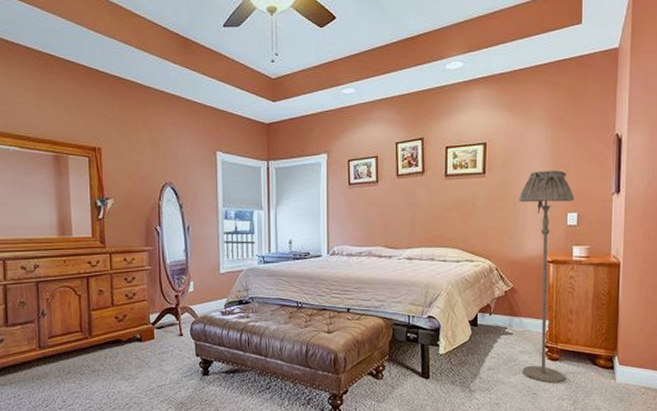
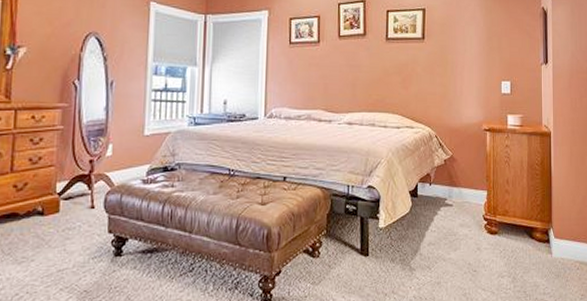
floor lamp: present [519,170,574,384] -> none [457,38,507,259]

